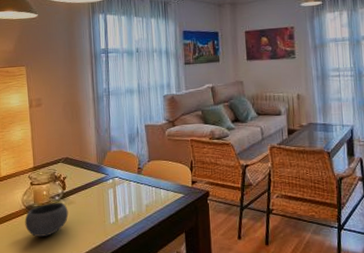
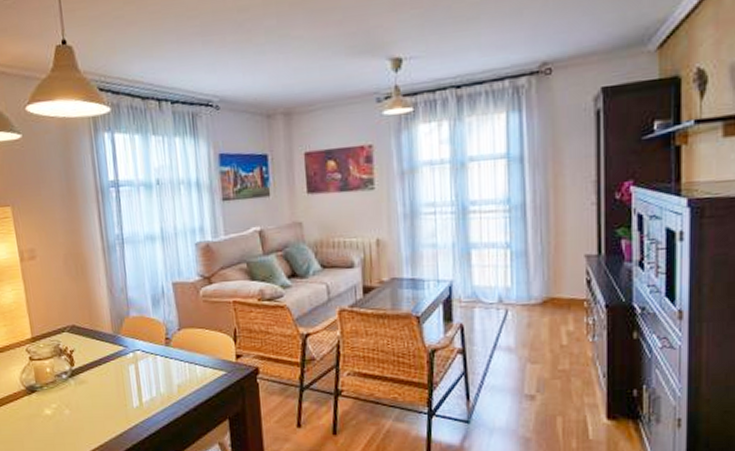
bowl: present [25,203,69,237] -> none [25,382,80,424]

